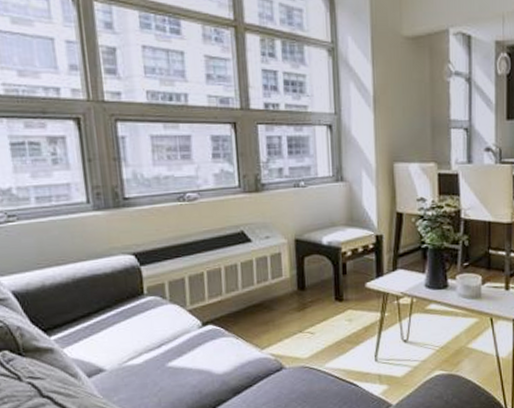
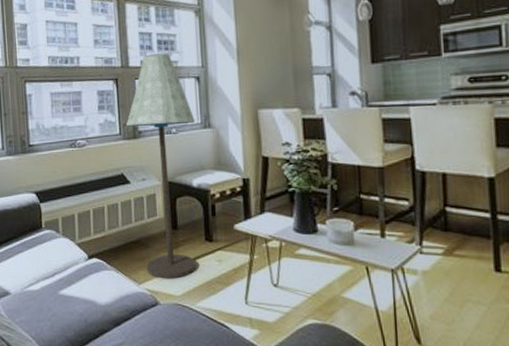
floor lamp: none [247,96,326,342] -> present [126,53,196,279]

